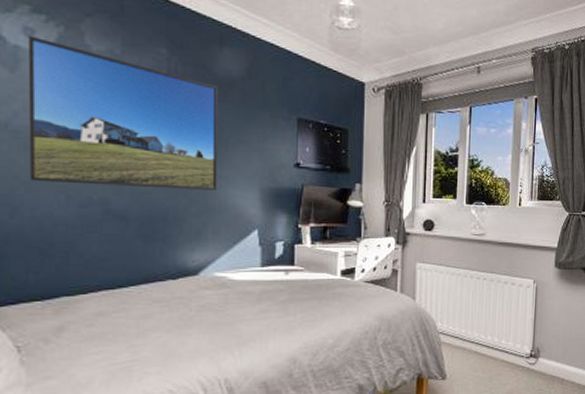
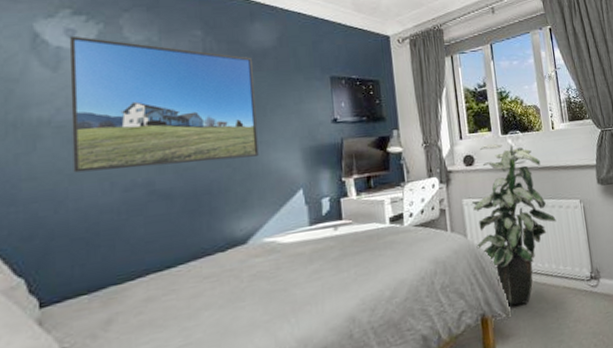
indoor plant: none [423,211,507,371] -> present [471,143,557,306]

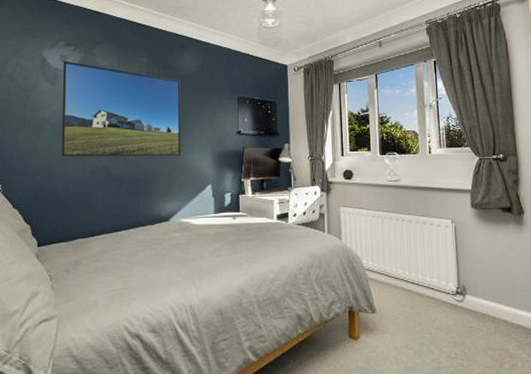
indoor plant: present [471,143,557,306] -> none [347,161,426,305]

